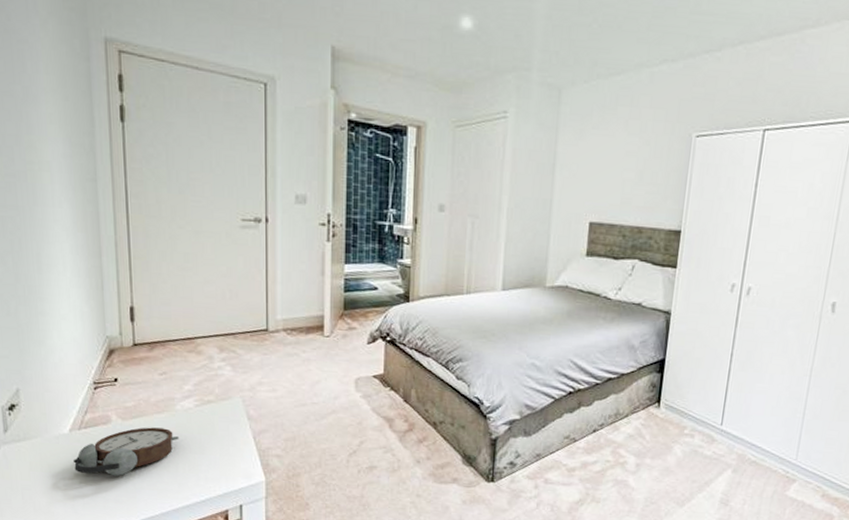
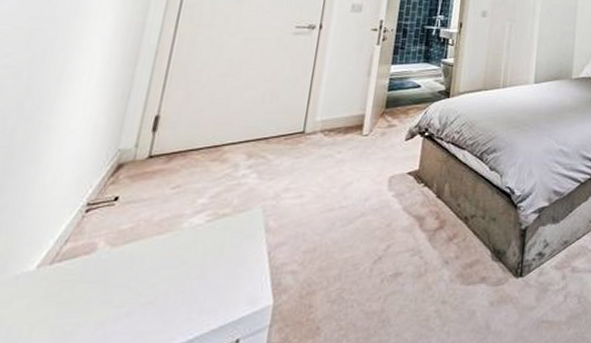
alarm clock: present [73,427,179,476] -> none [28,252,178,322]

